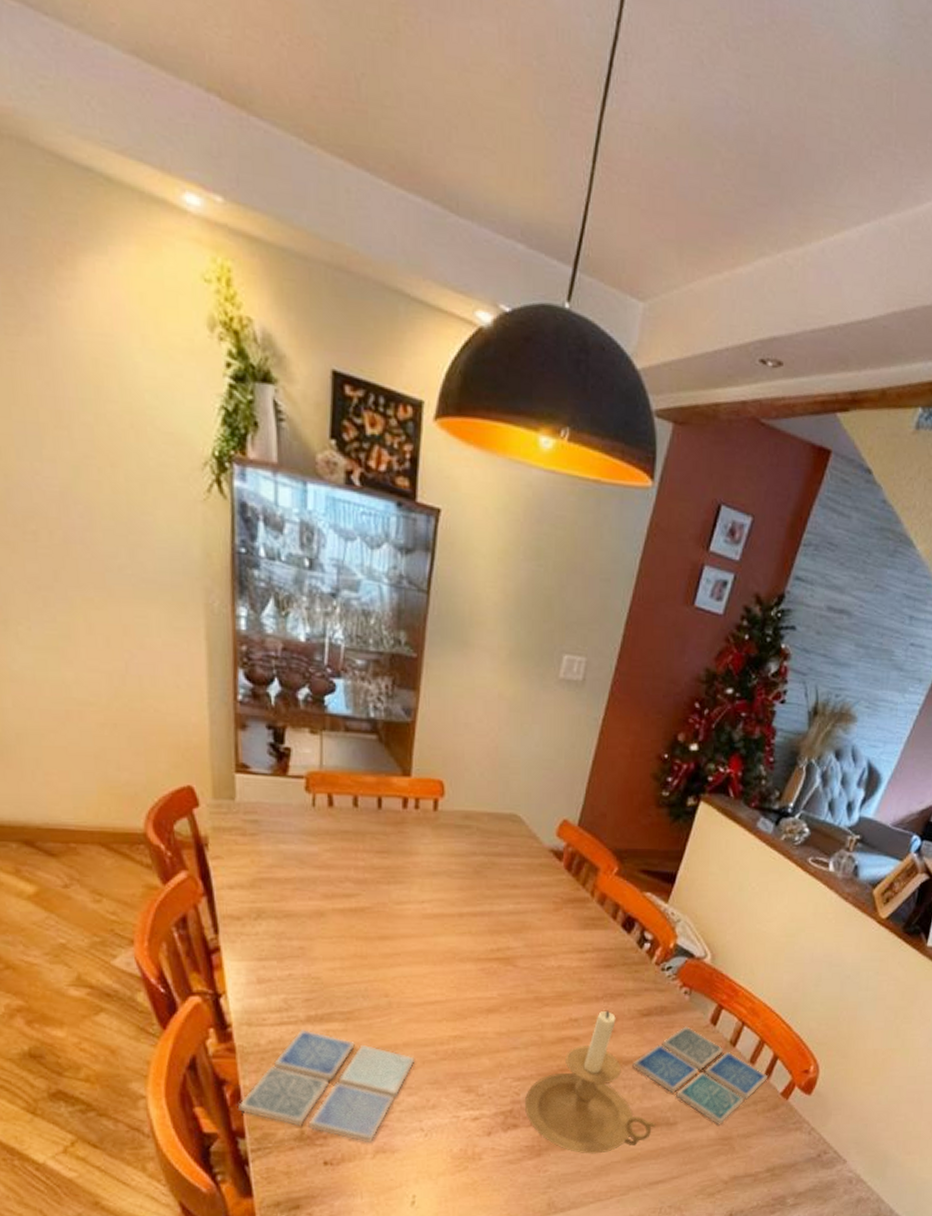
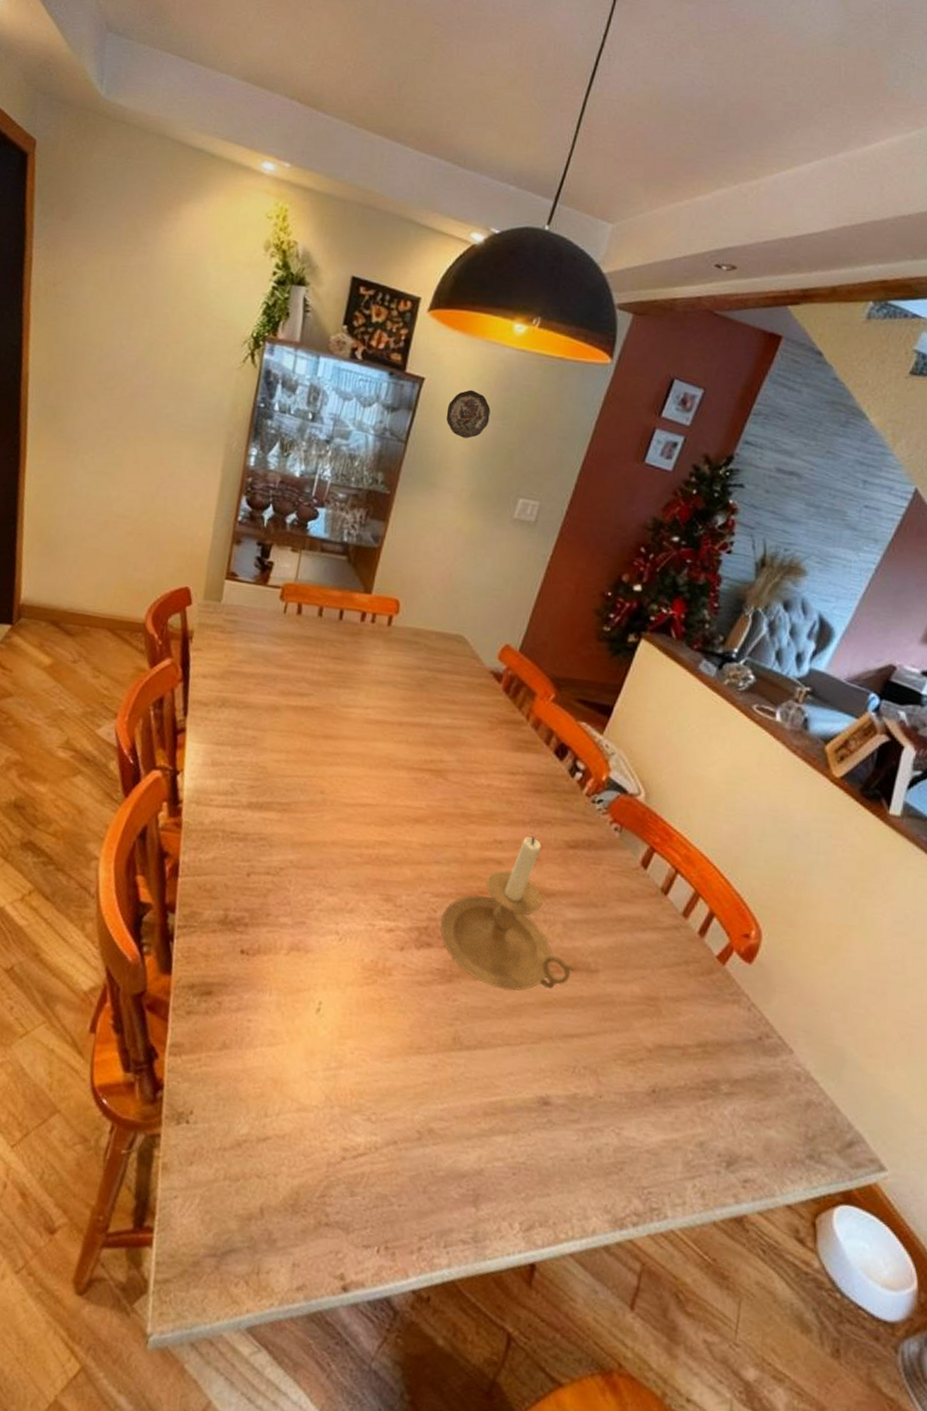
drink coaster: present [237,1028,415,1143] -> none [173,813,341,938]
decorative plate: none [471,523,522,585] -> present [446,389,491,439]
drink coaster: present [632,1026,769,1125] -> none [555,865,703,982]

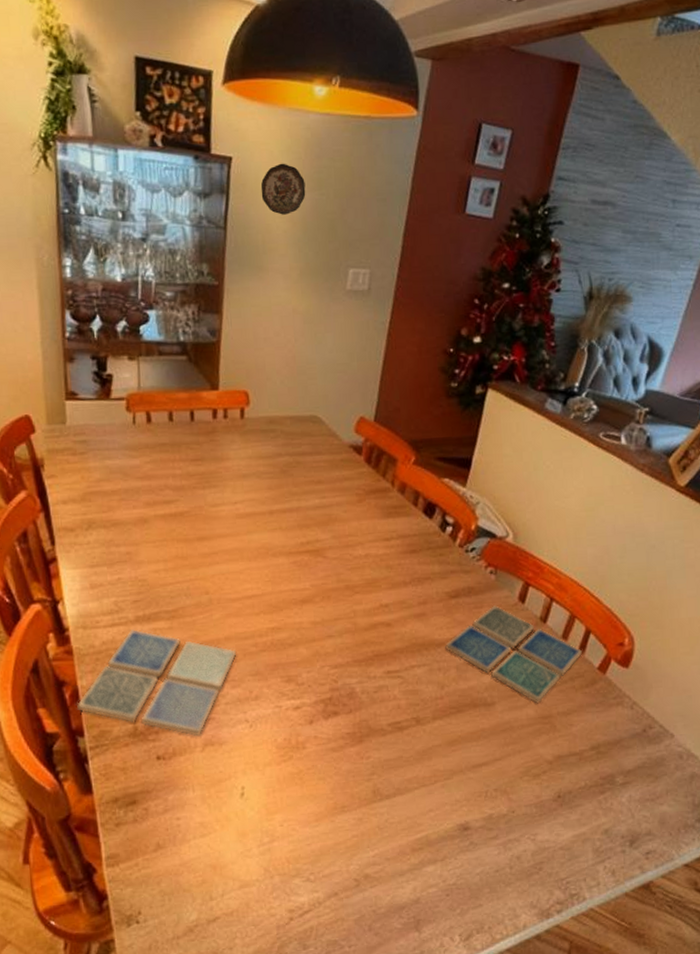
drink coaster: none [173,813,341,938] -> present [76,628,237,737]
candle holder: present [440,836,575,991] -> none [343,594,474,739]
drink coaster: none [555,865,703,982] -> present [445,605,583,704]

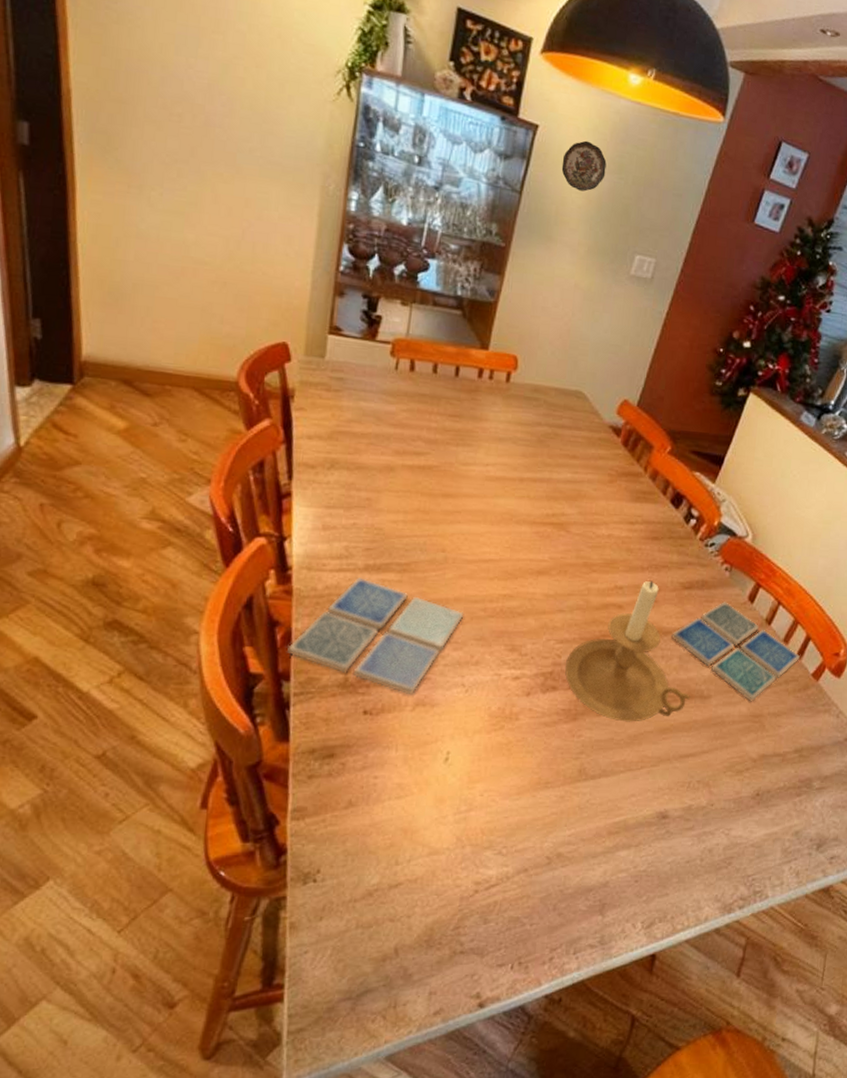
candle holder: none [343,594,474,739] -> present [565,580,690,722]

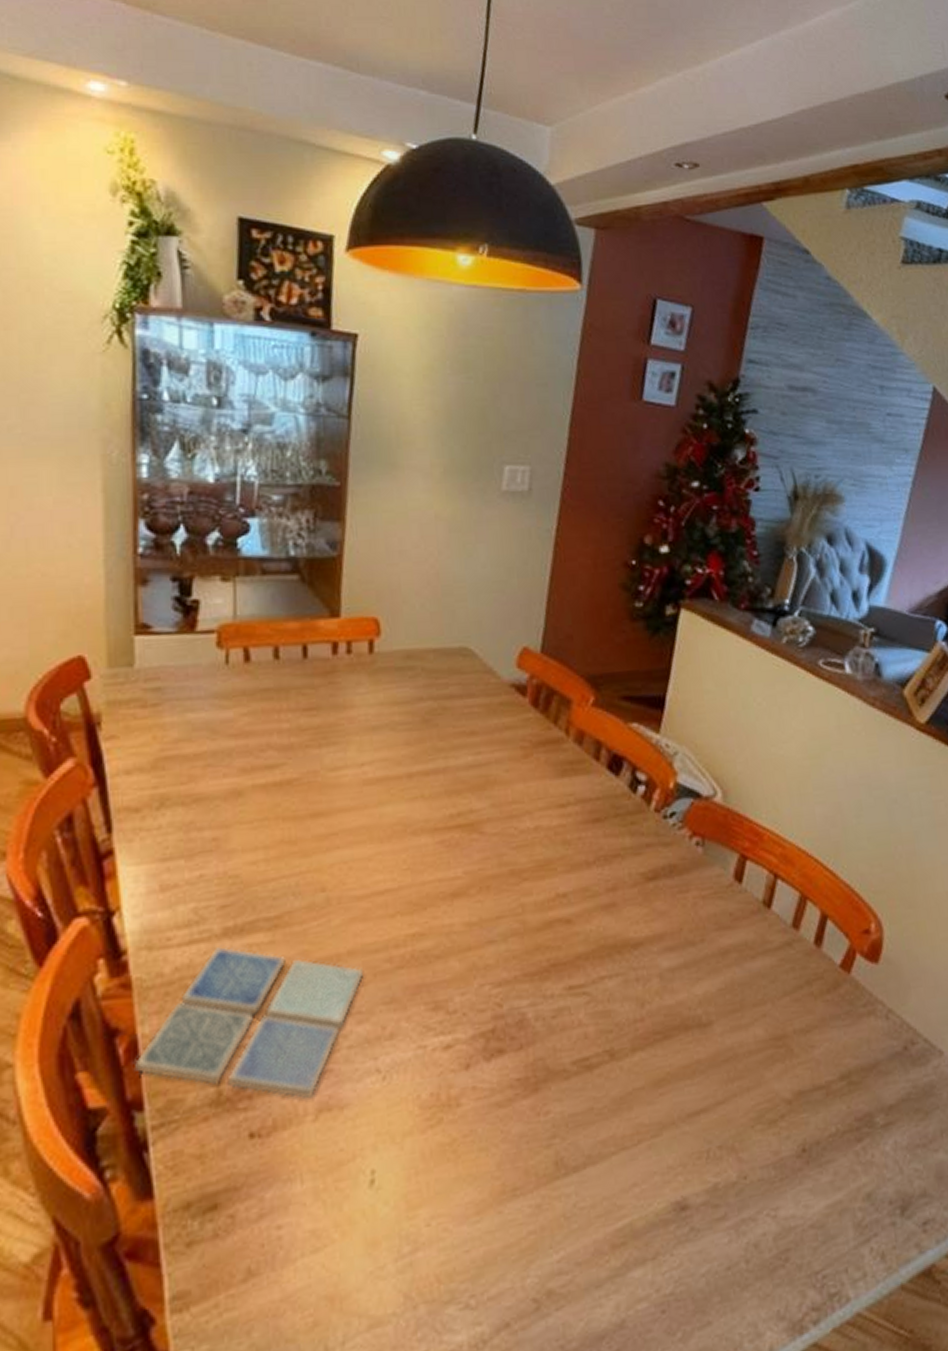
decorative plate: present [561,140,607,192] -> none [393,341,450,402]
candle holder: present [565,580,690,722] -> none [510,877,685,1082]
drink coaster: present [671,601,801,702] -> none [643,887,820,1020]

